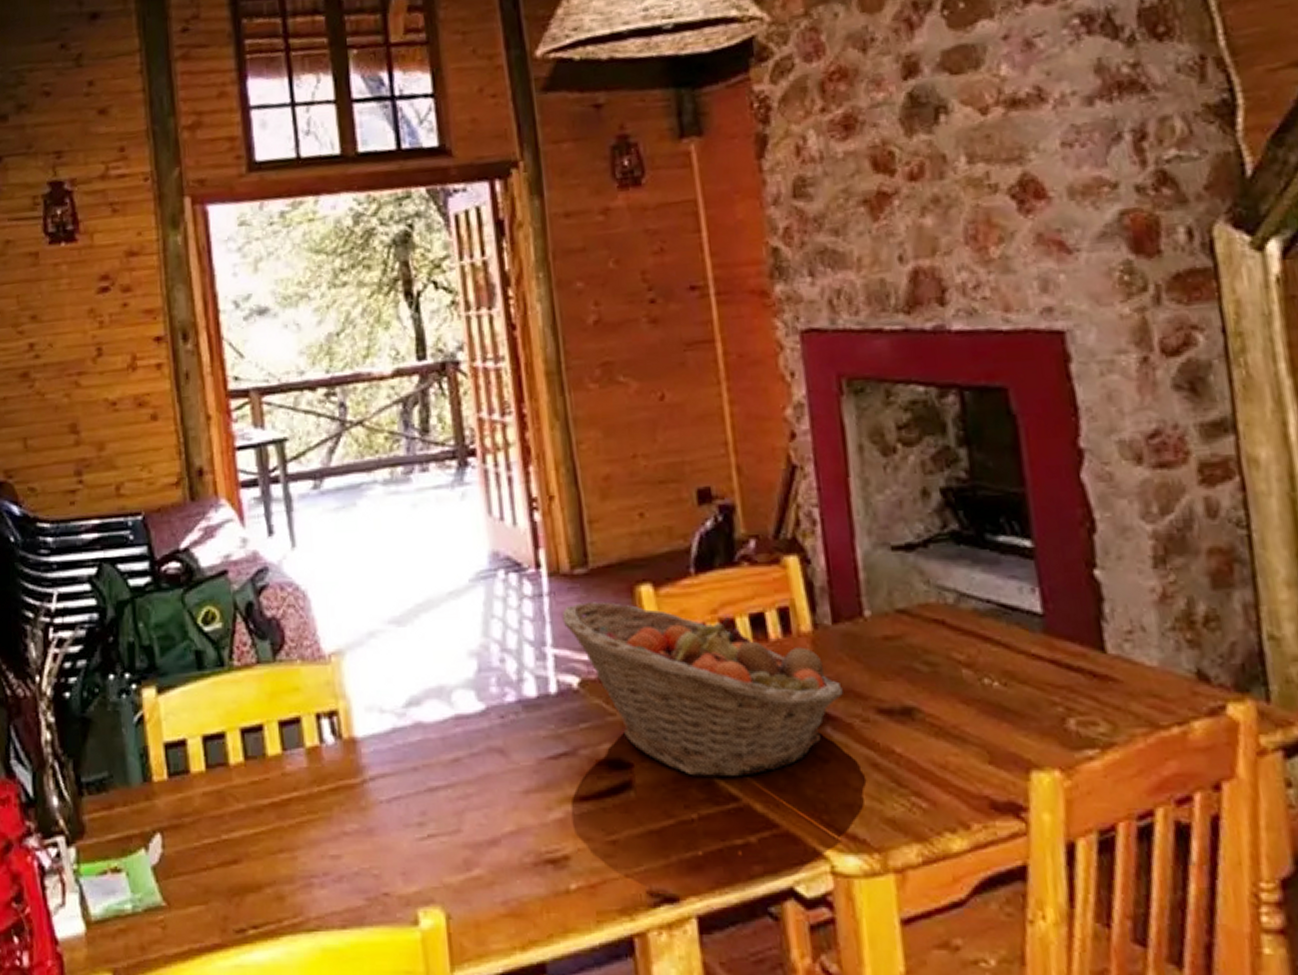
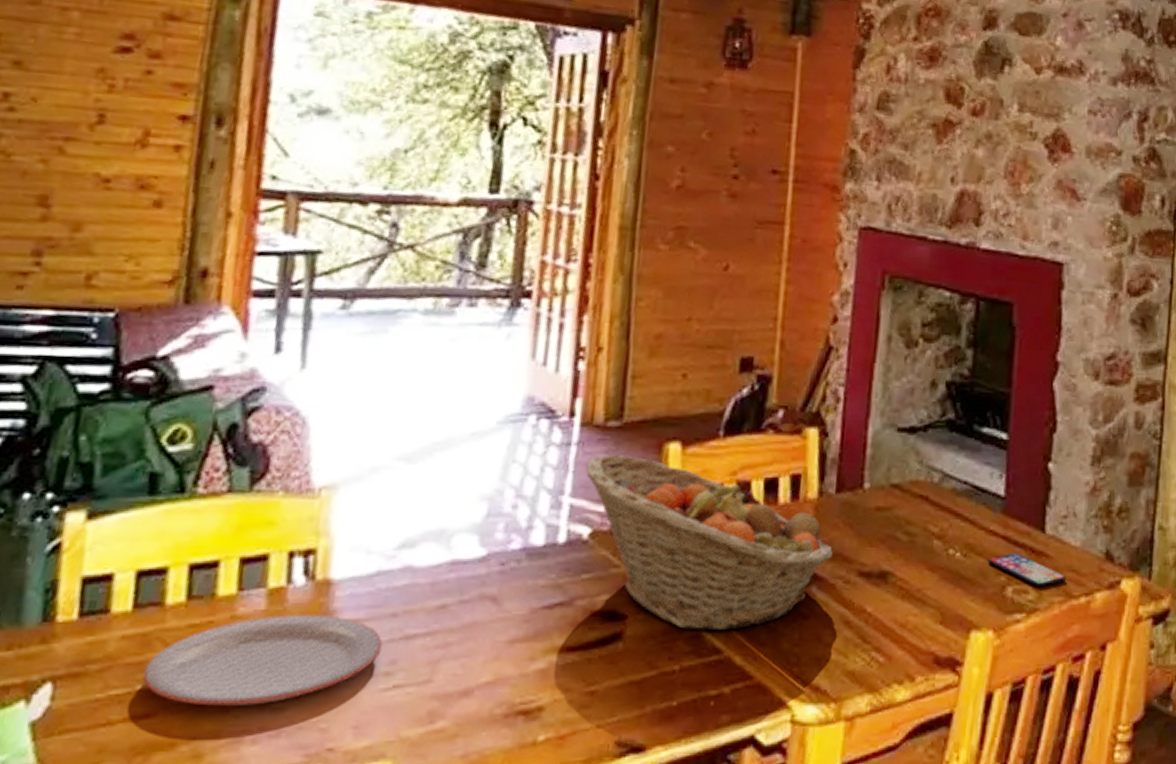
plate: none [225,769,411,853] -> present [143,613,383,706]
smartphone: none [1036,679,1148,717] -> present [988,553,1067,587]

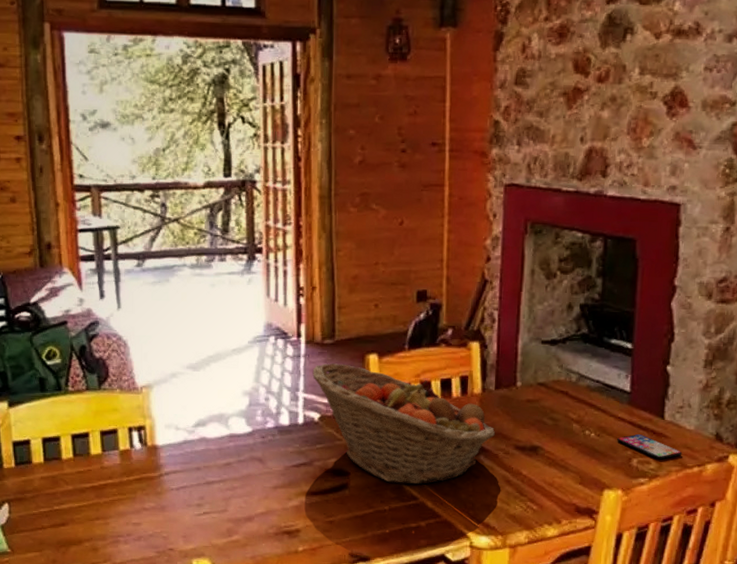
plate: present [143,613,383,706] -> none [57,466,194,521]

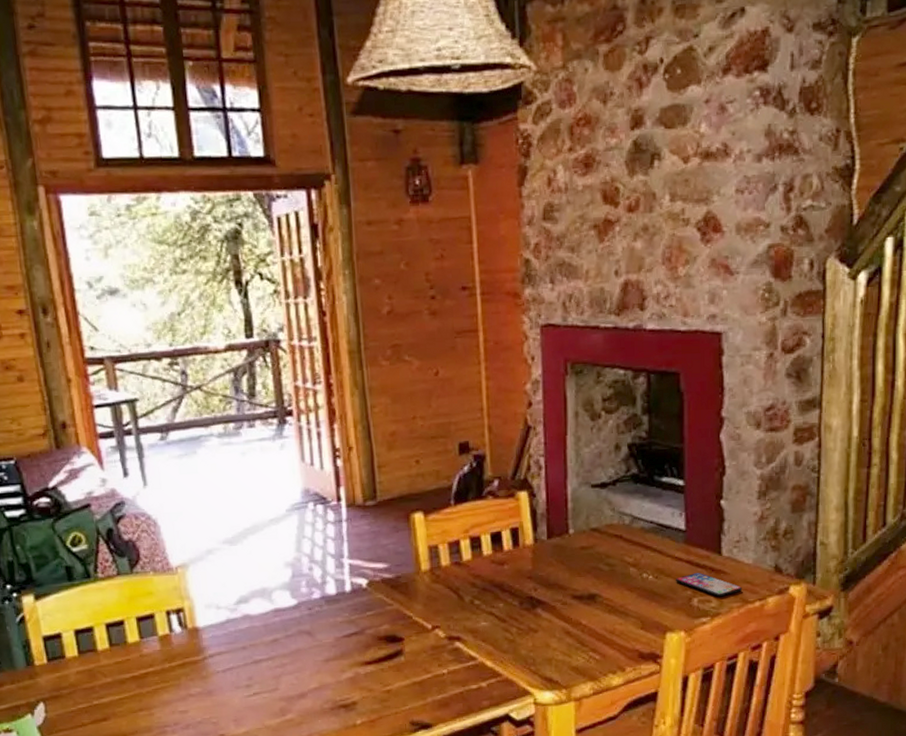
fruit basket: present [312,363,495,485] -> none [356,525,551,645]

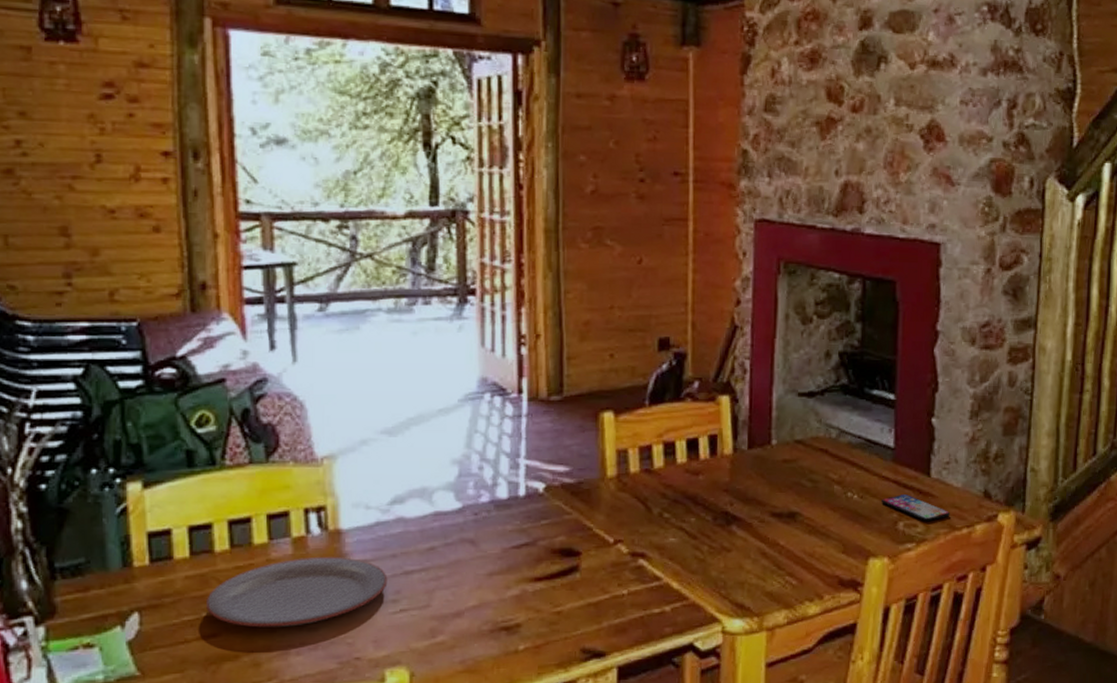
plate: none [95,650,241,712] -> present [206,556,388,627]

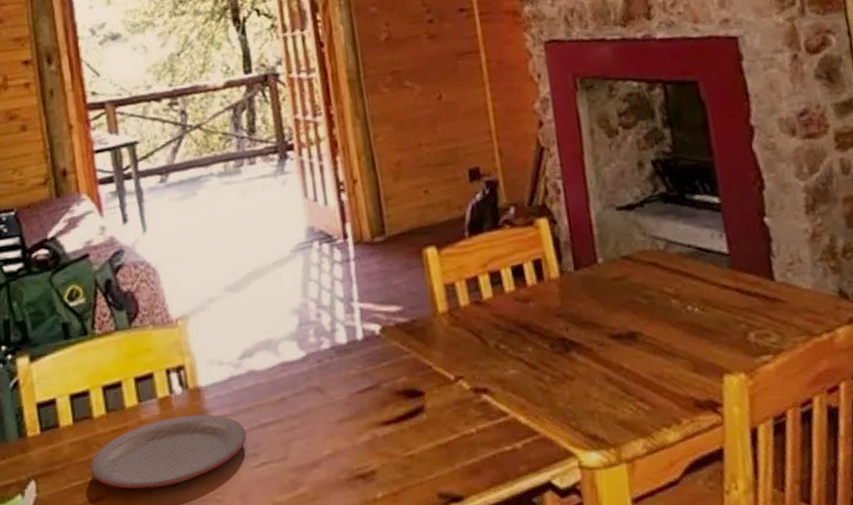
smartphone: present [882,494,951,521] -> none [726,302,806,330]

